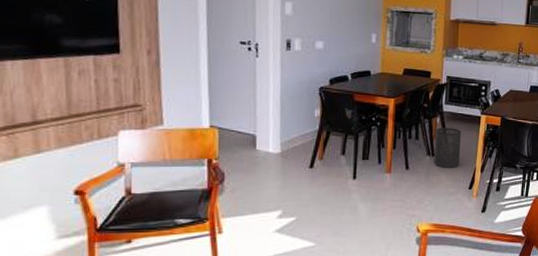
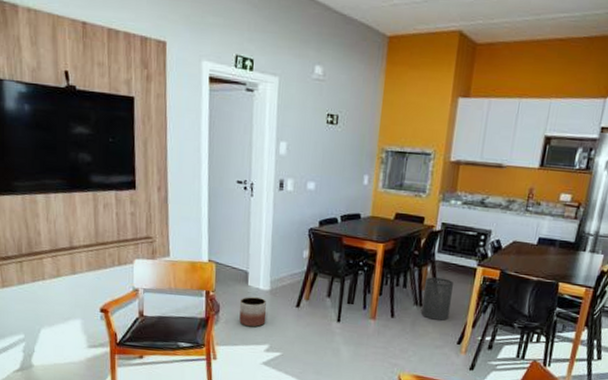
planter: none [247,162,278,194] -> present [239,297,267,327]

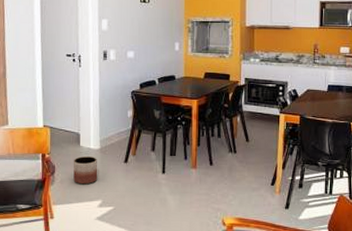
trash can: present [421,277,453,321] -> none [237,126,261,164]

